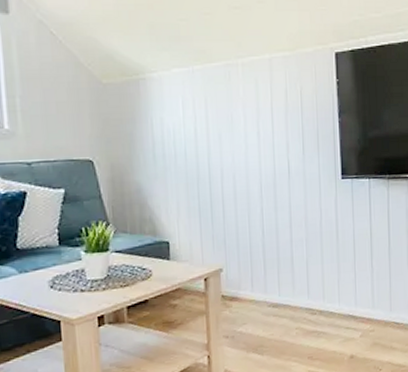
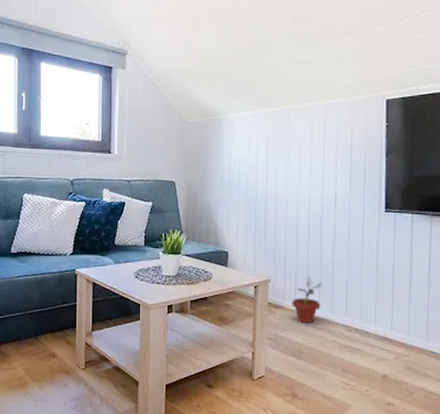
potted plant: none [249,259,282,313] -> present [292,276,323,323]

